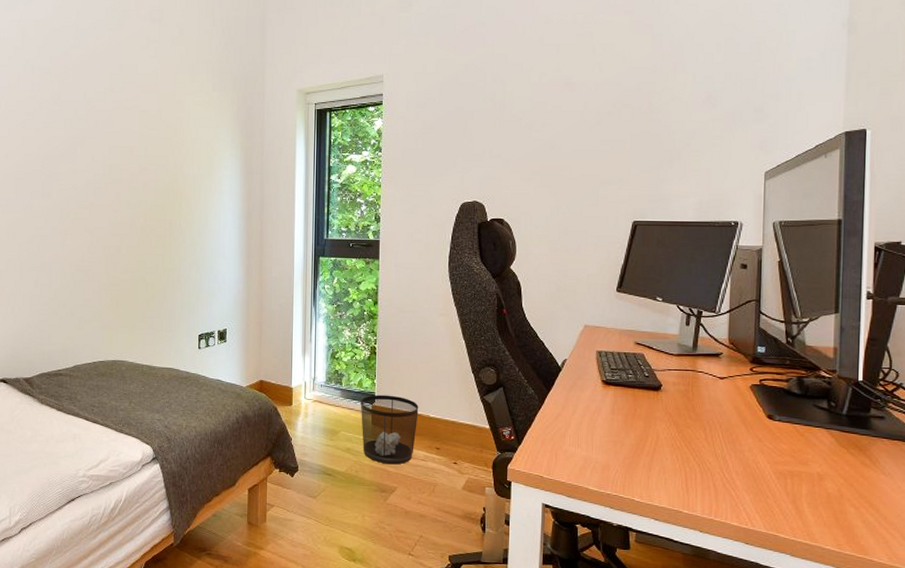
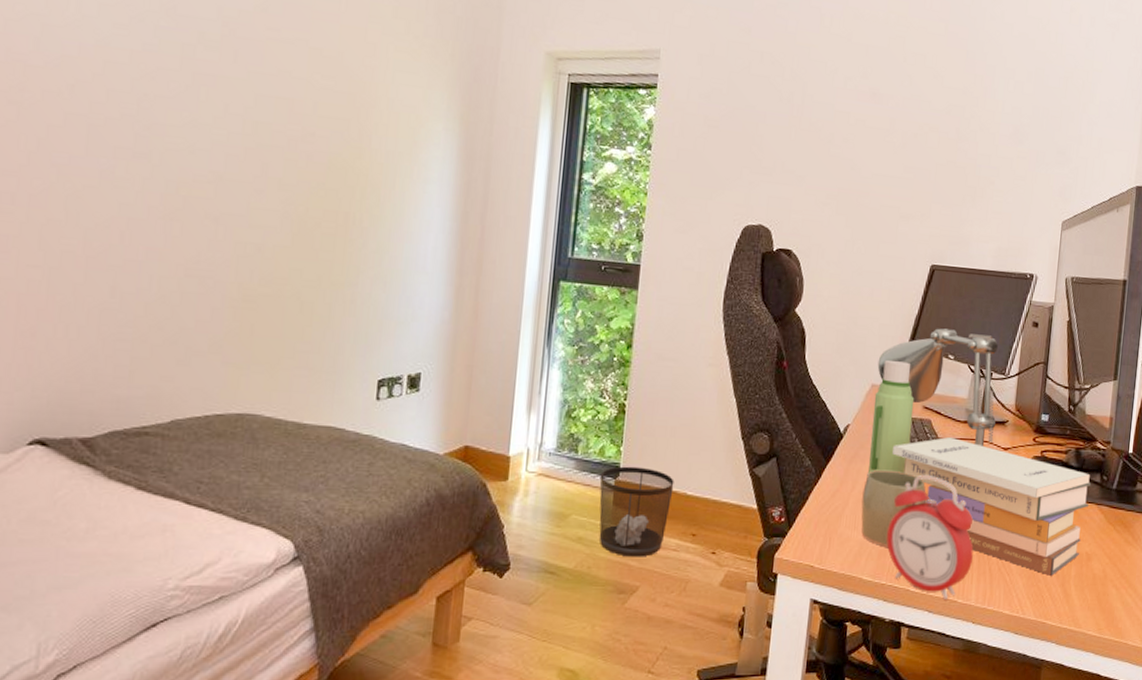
mug: none [583,397,645,463] -> present [861,469,927,547]
water bottle: none [586,304,626,402] -> present [867,360,915,476]
desk lamp: none [588,275,709,376] -> present [877,328,998,446]
books: none [609,368,818,493] -> present [892,436,1092,576]
alarm clock: none [609,402,696,511] -> present [886,475,973,600]

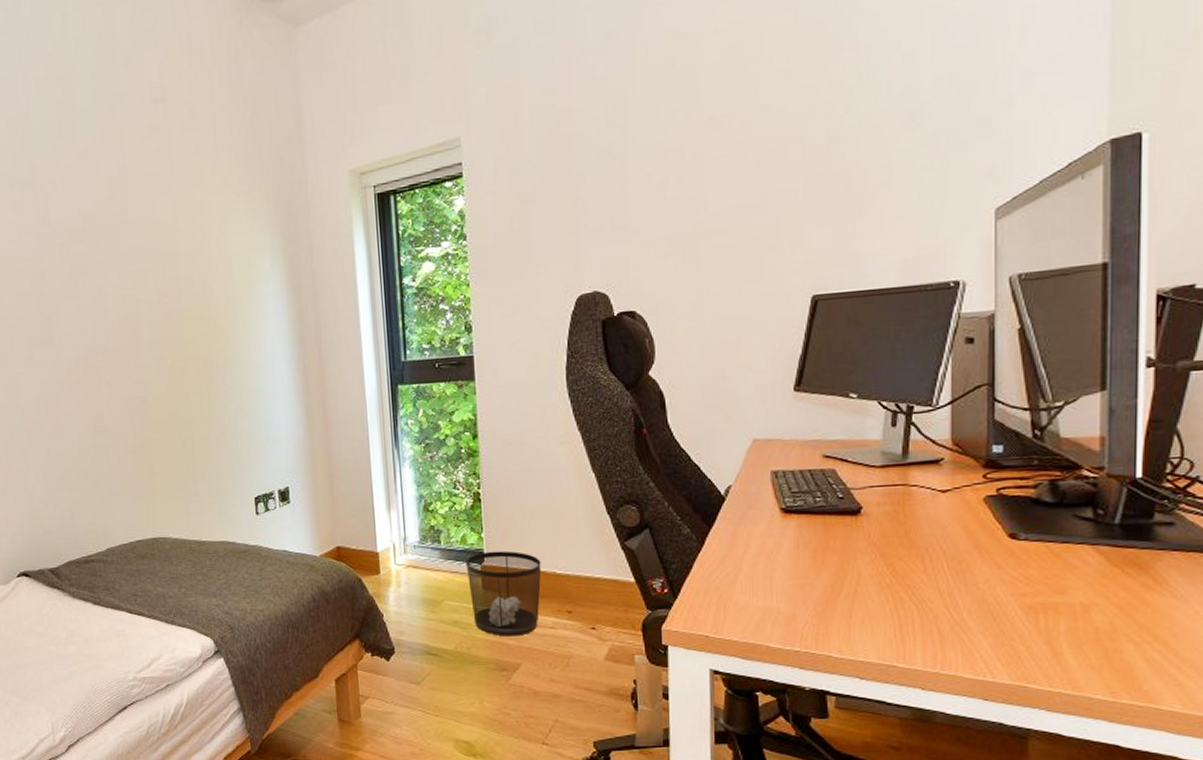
mug: present [861,469,927,547] -> none [757,529,841,612]
water bottle: present [867,360,915,476] -> none [758,409,811,538]
desk lamp: present [877,328,998,446] -> none [757,363,925,492]
alarm clock: present [886,475,973,600] -> none [795,531,912,666]
books: present [892,436,1092,576] -> none [790,485,1080,633]

